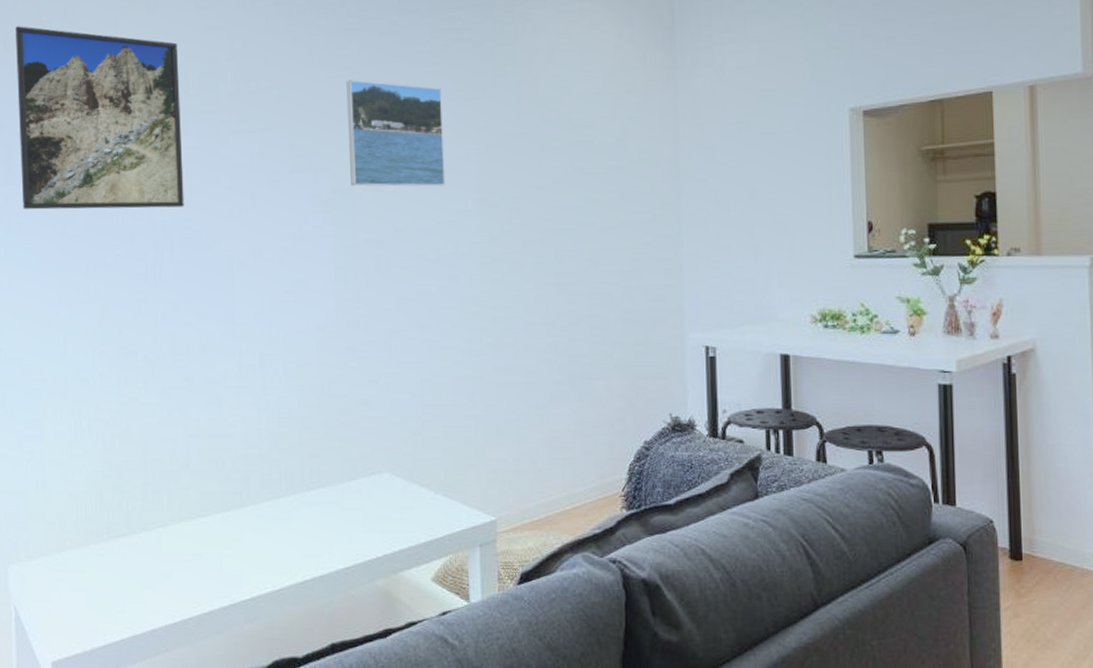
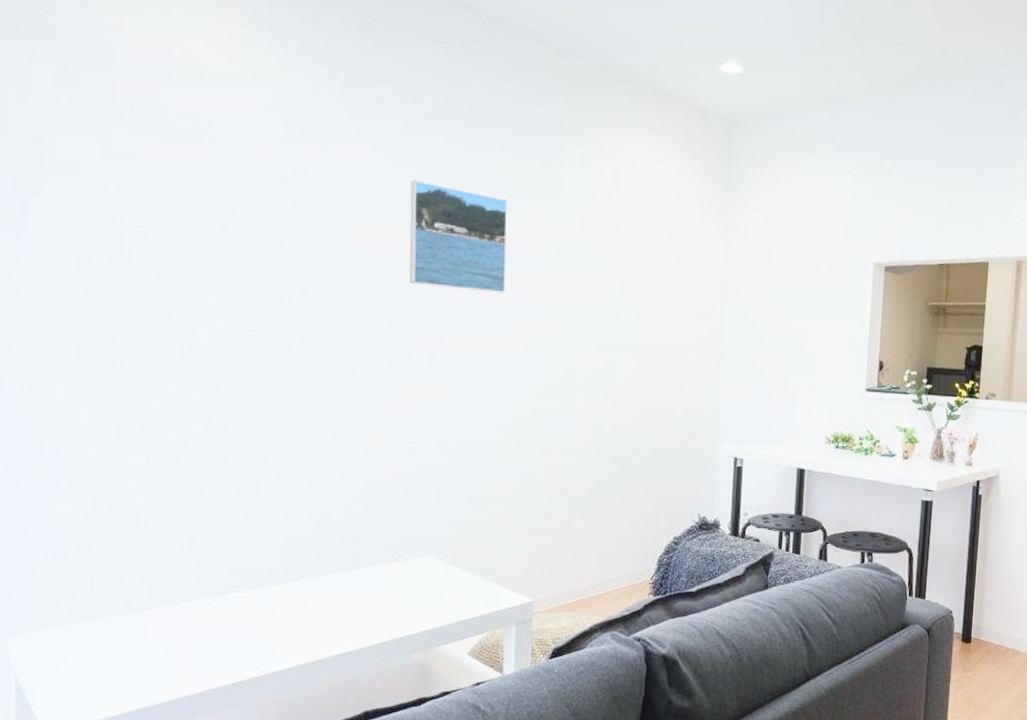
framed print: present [15,26,184,210] -> none [34,74,229,287]

